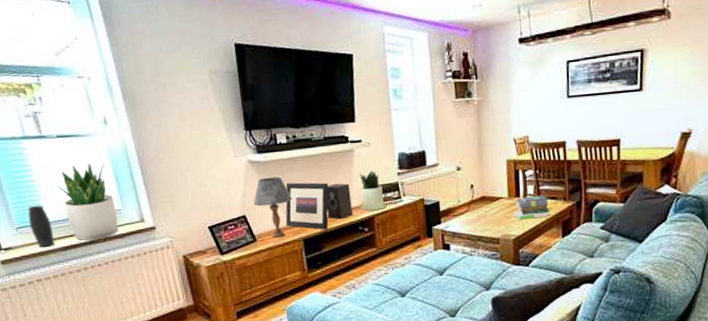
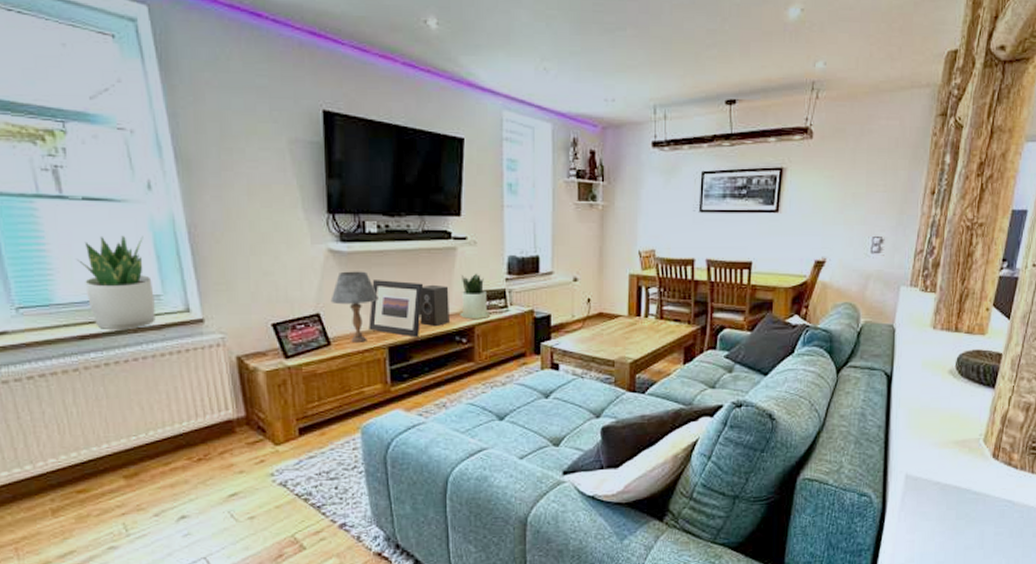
vase: present [28,205,54,247] -> none [34,281,67,334]
books: present [513,195,549,220] -> none [633,316,671,341]

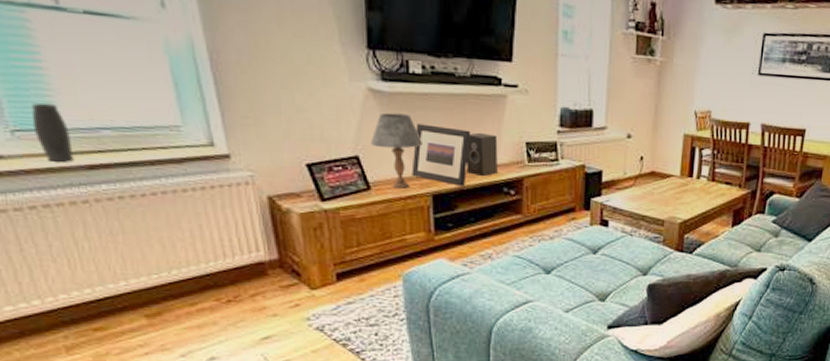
vase: none [34,281,67,334] -> present [31,102,73,162]
planter: present [77,236,155,331] -> none [81,57,175,162]
planter: present [460,273,490,320] -> none [508,123,540,172]

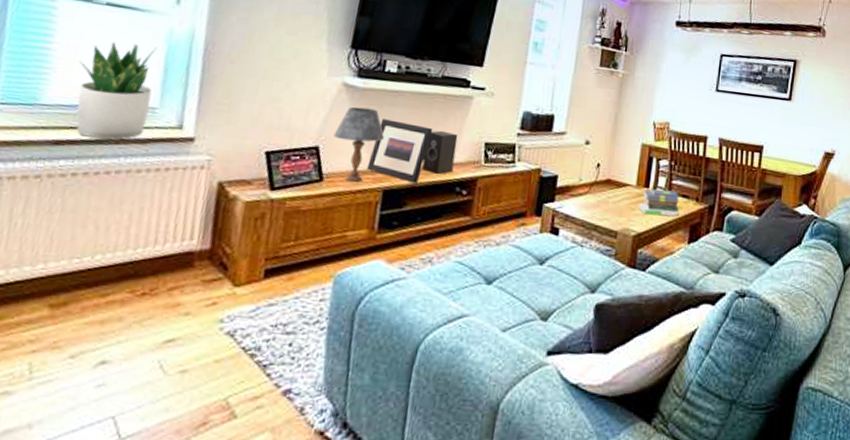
vase: present [31,102,73,162] -> none [17,79,51,136]
planter: none [81,57,175,162] -> present [76,43,157,140]
books: none [683,178,723,203] -> present [638,188,679,217]

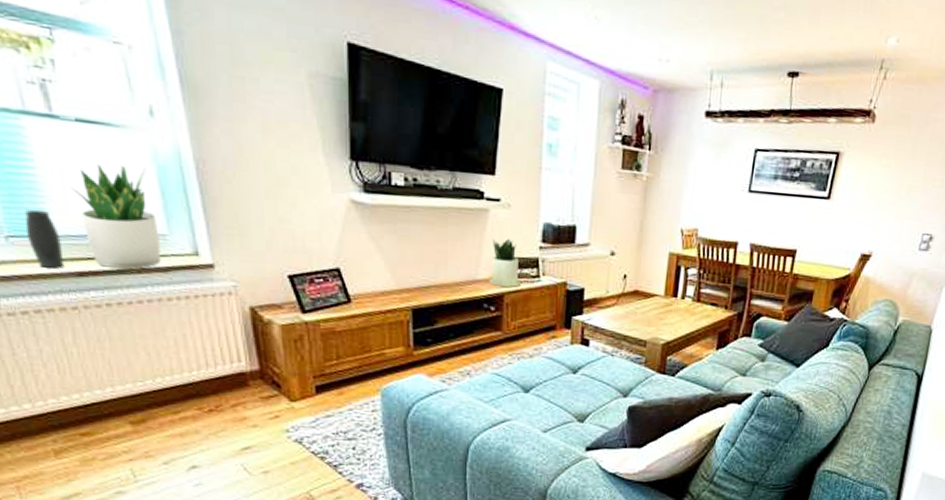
vase: none [17,79,51,136] -> present [25,209,63,268]
table lamp: present [333,106,385,182] -> none [352,225,405,302]
picture frame: present [366,119,433,184] -> none [392,237,452,302]
speaker: present [422,130,458,174] -> none [447,246,479,291]
planter: none [464,124,496,172] -> present [489,238,521,288]
books: present [638,188,679,217] -> none [667,298,708,325]

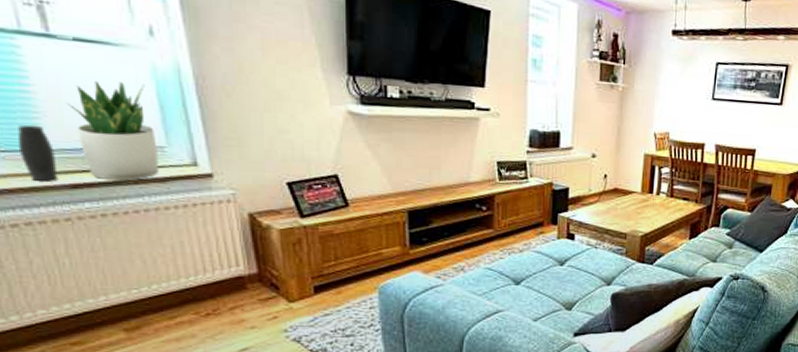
planter: present [489,238,521,288] -> none [480,144,510,189]

